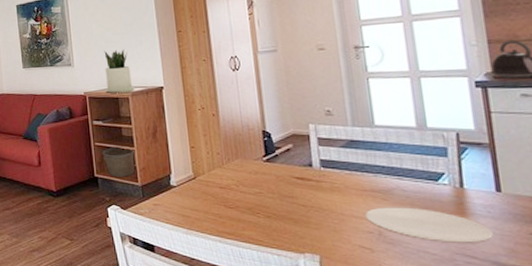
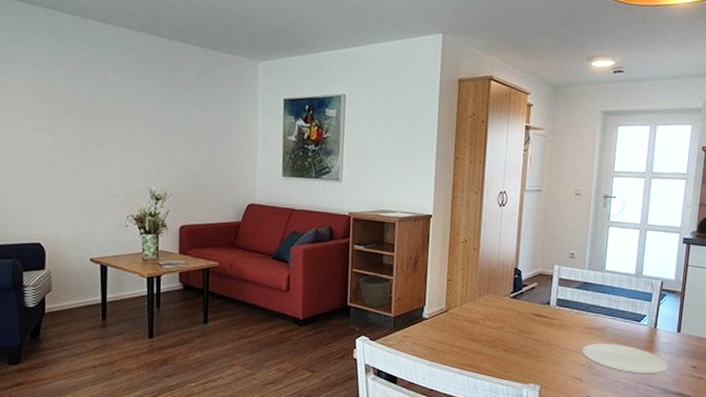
planter: present [104,49,135,93] -> none [372,168,403,217]

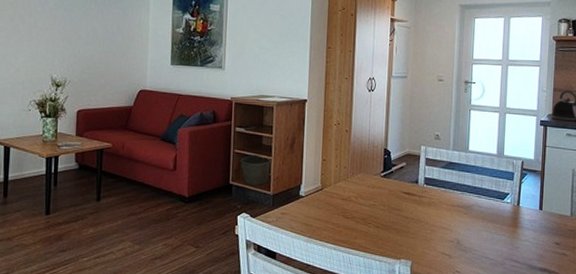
plate: present [582,343,668,375] -> none [450,220,532,251]

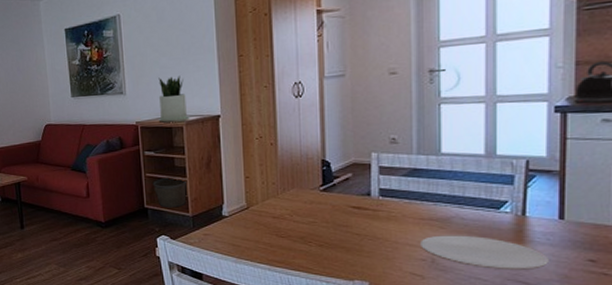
planter: none [252,57,280,102] -> present [158,76,190,123]
plate: none [450,220,532,251] -> present [421,235,549,271]

